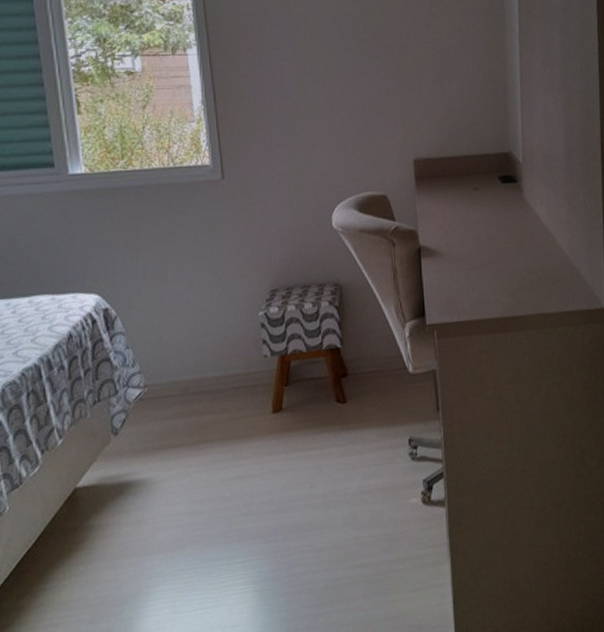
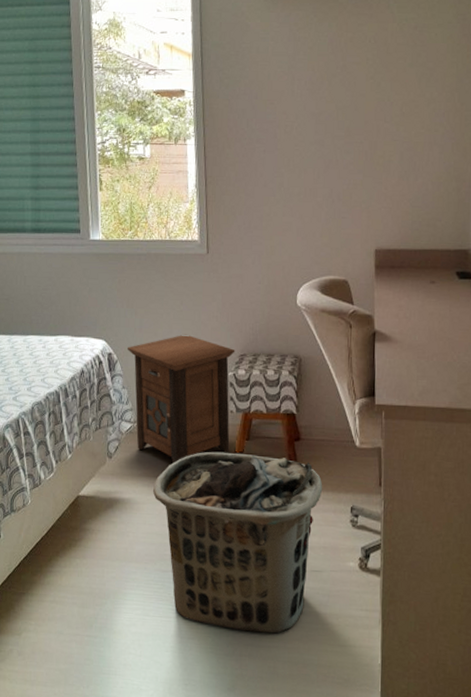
nightstand: none [129,274,266,428] -> present [128,334,235,464]
clothes hamper: none [175,398,377,606] -> present [153,451,323,634]

